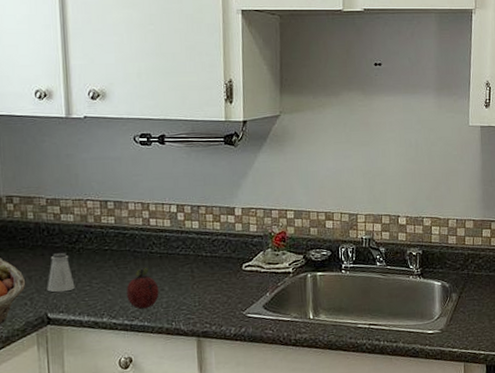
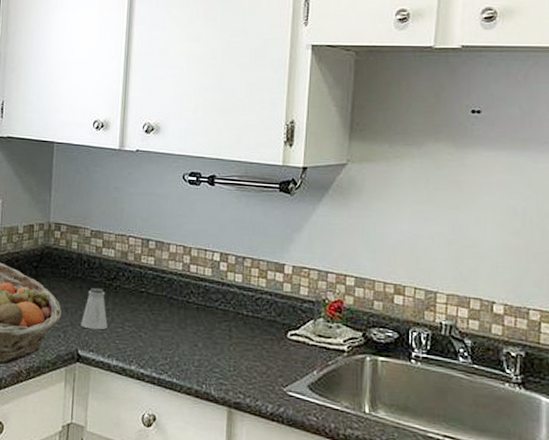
fruit: present [126,268,159,309] -> none [158,318,192,364]

